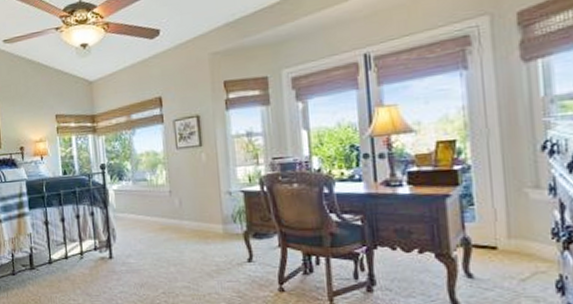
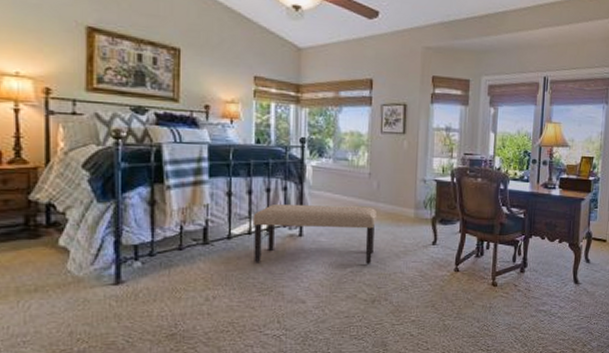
bench: none [67,225,184,286] -> present [253,203,376,264]

